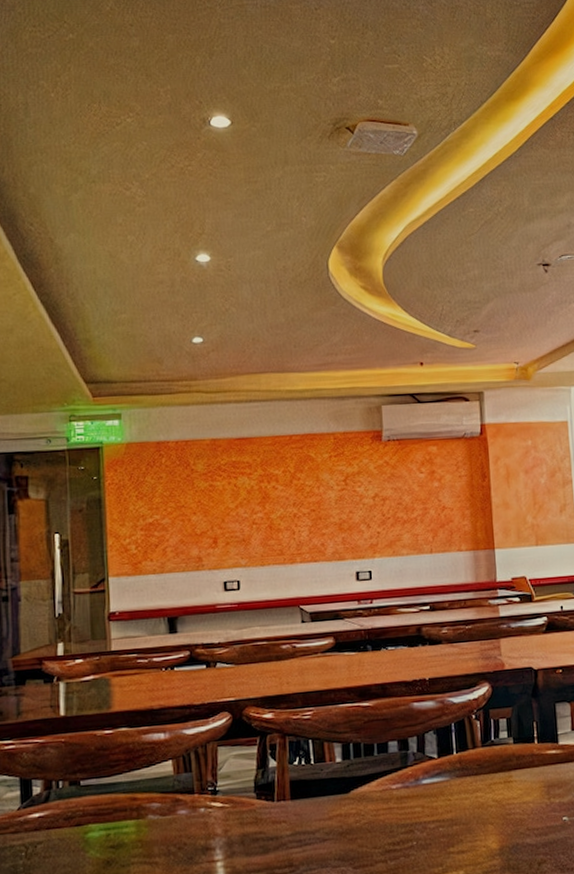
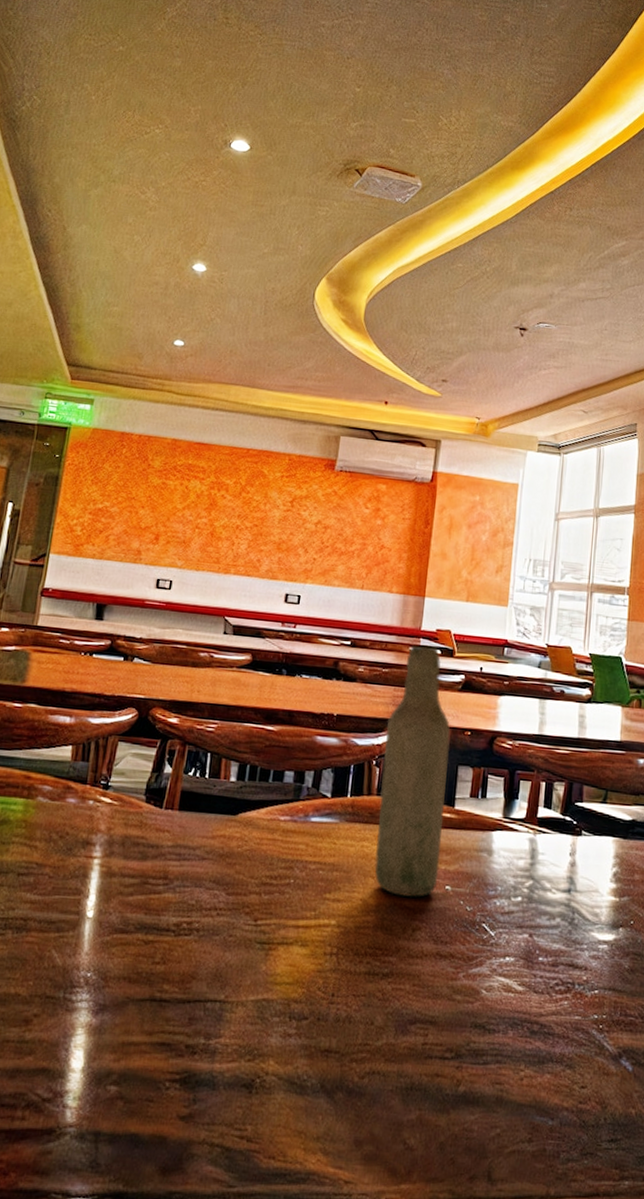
bottle: none [479,594,555,836] -> present [374,644,451,898]

